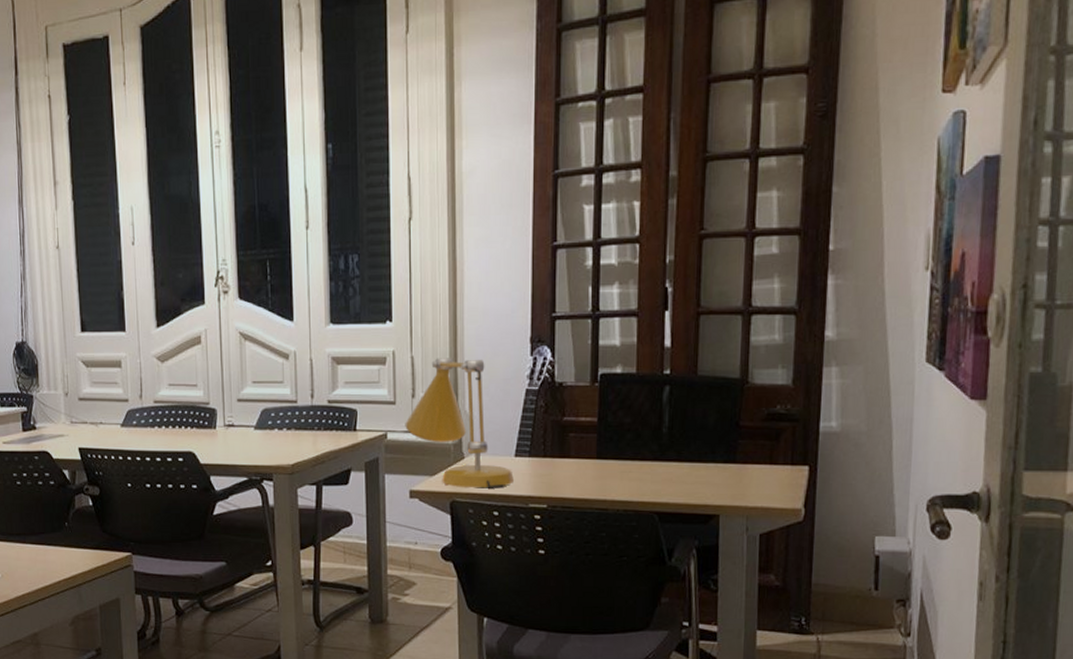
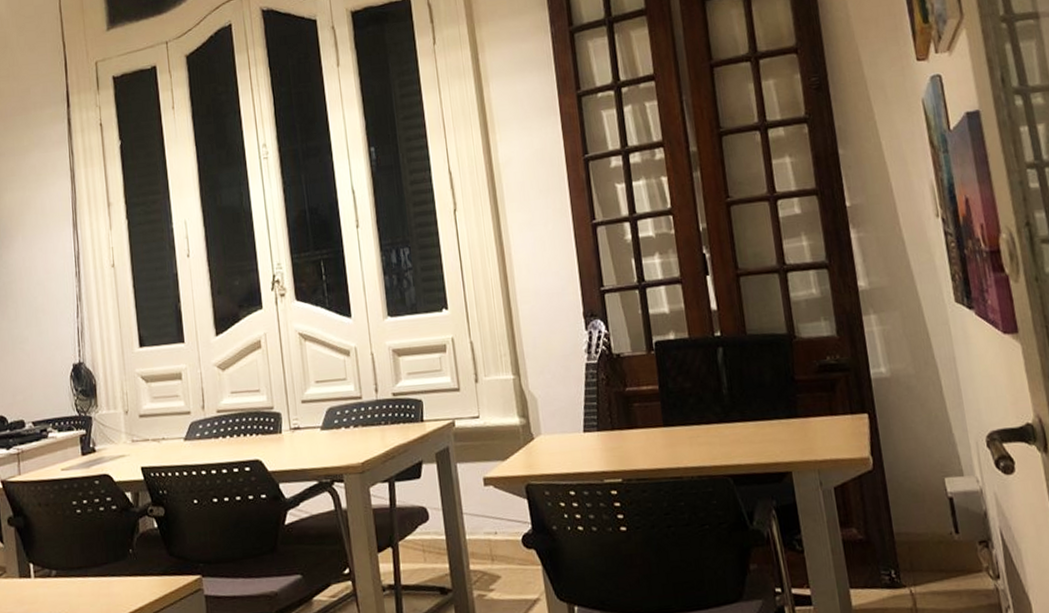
table lamp: present [405,358,515,488] -> none [471,339,587,470]

